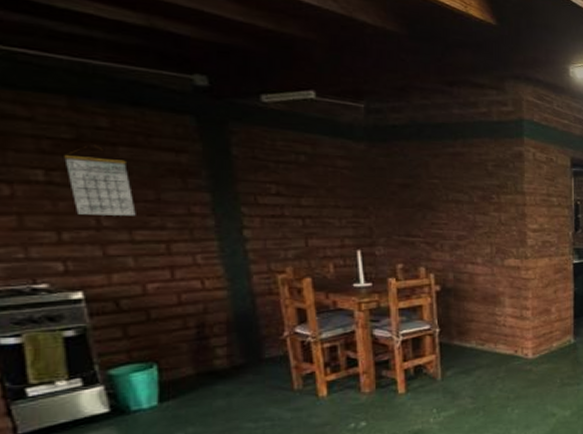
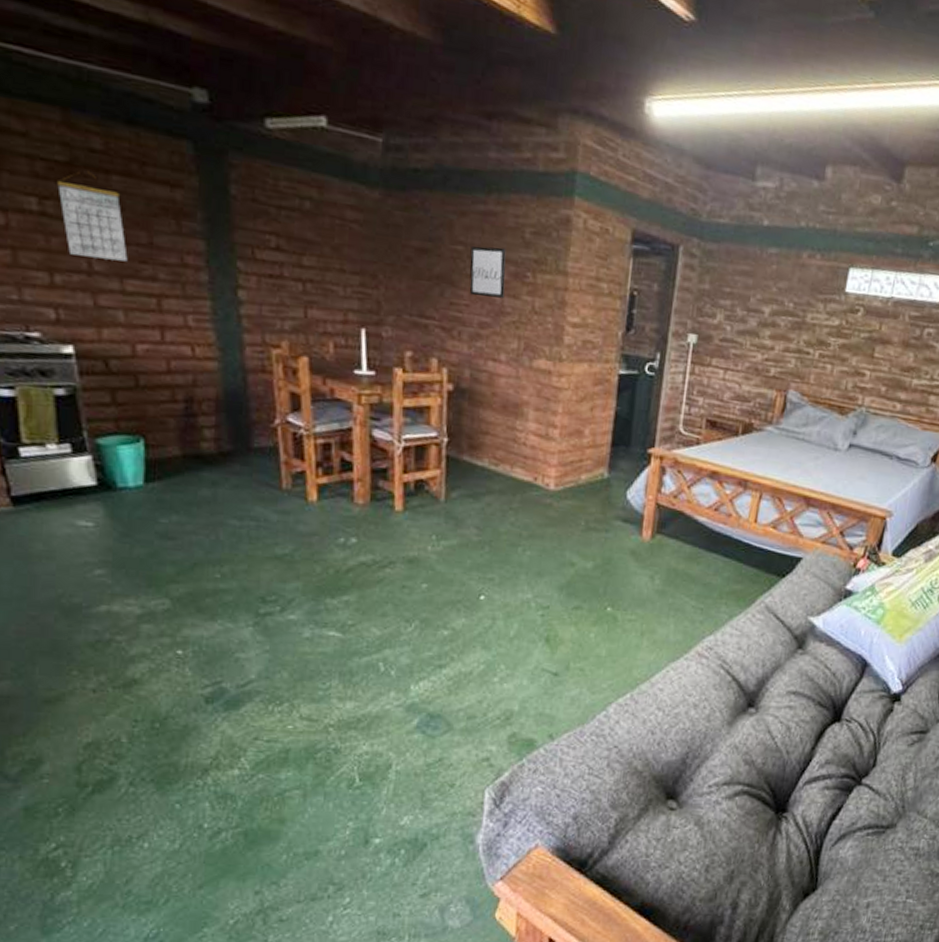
wall art: none [445,178,476,216] -> present [469,246,506,298]

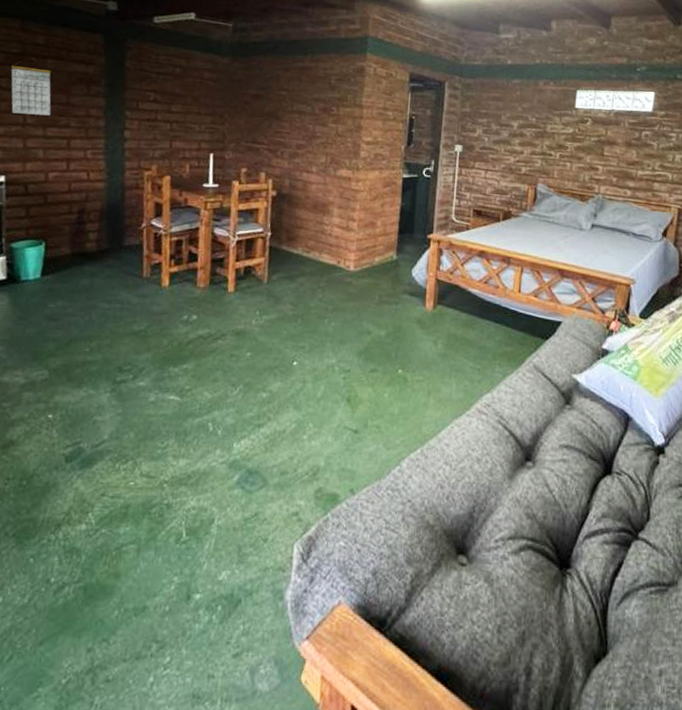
wall art: present [469,246,506,298] -> none [290,91,318,127]

